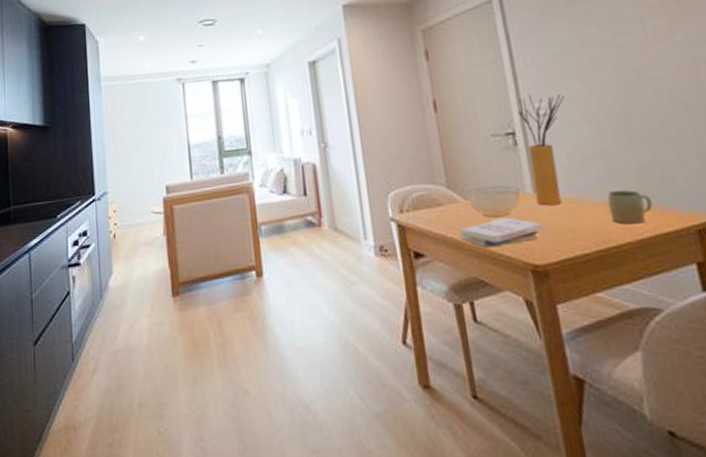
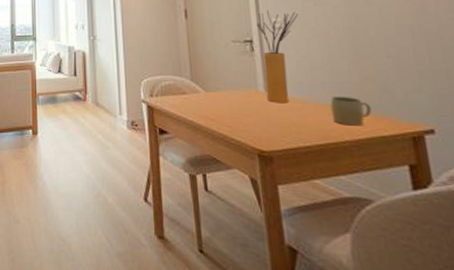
books: present [459,218,545,248] -> none [199,109,272,132]
bowl: present [466,185,521,218] -> none [207,82,254,108]

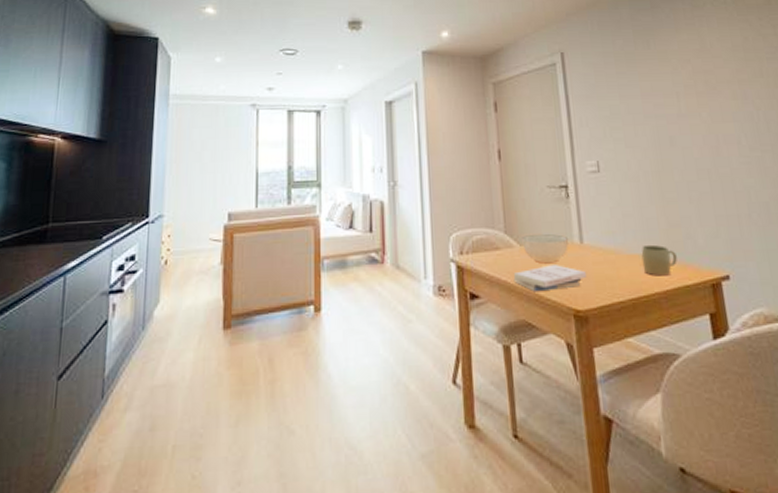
books: none [199,109,272,132] -> present [513,265,587,292]
bowl: none [207,82,254,108] -> present [522,233,569,264]
vase: present [257,10,299,103] -> none [572,151,612,256]

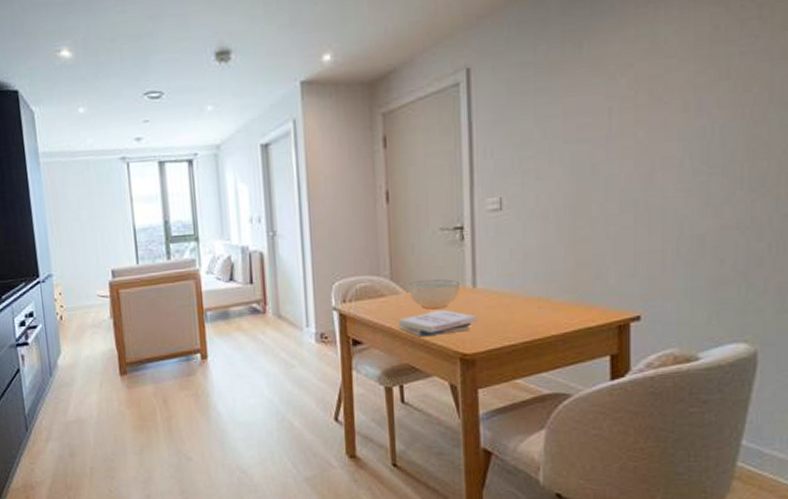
mug: present [641,244,677,276] -> none [541,286,581,319]

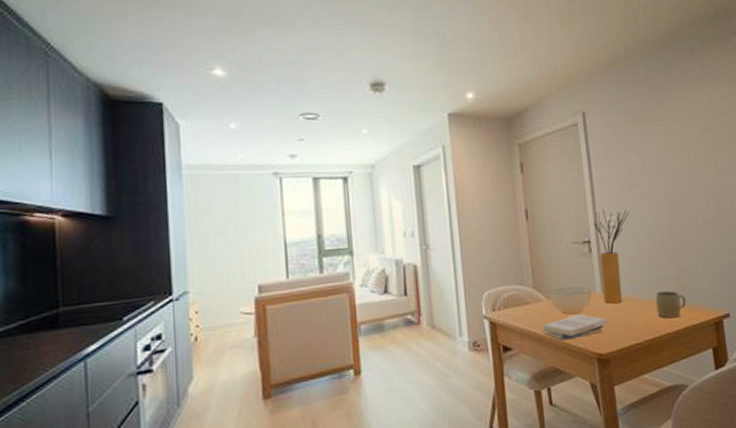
vase: none [470,187,518,300] -> present [594,208,630,305]
mug: none [541,286,581,319] -> present [655,290,686,319]

